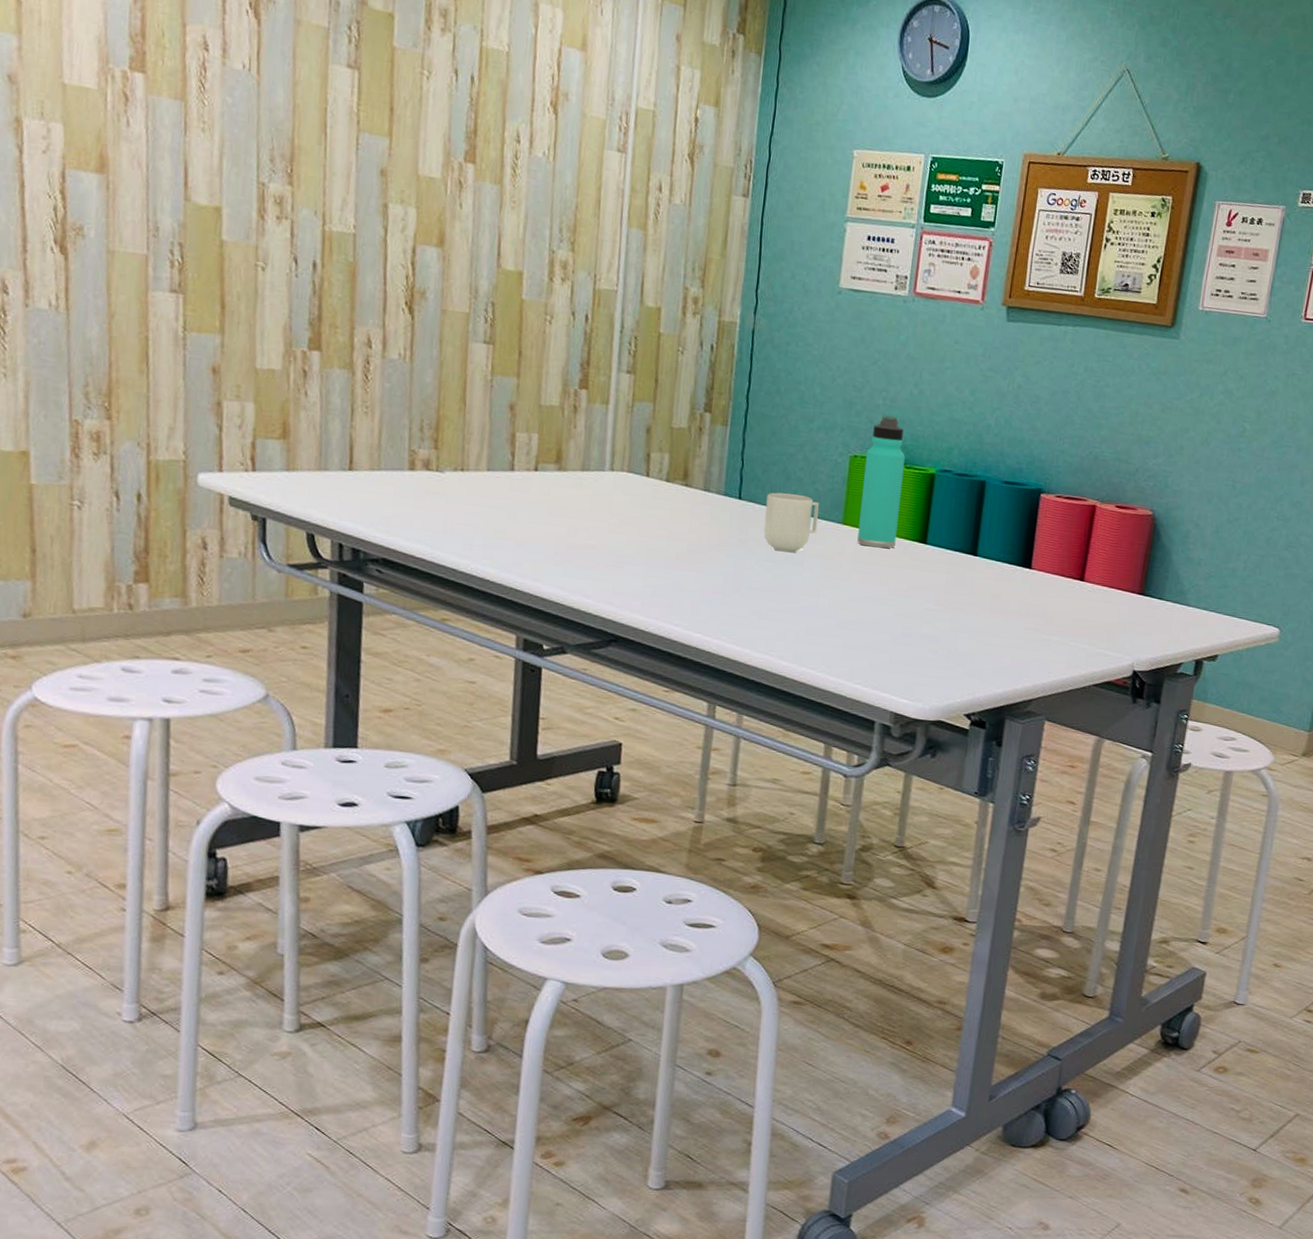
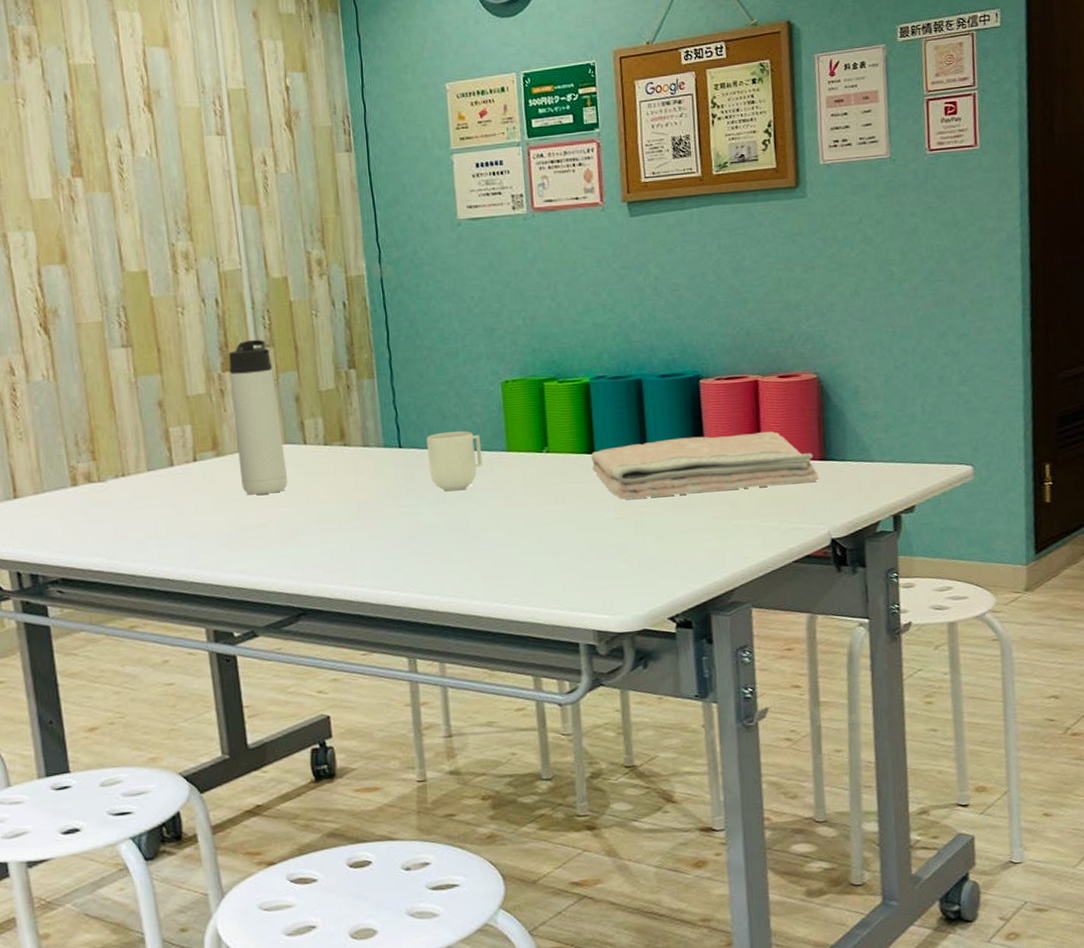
thermos bottle: none [577,362,630,518] -> present [229,339,288,495]
thermos bottle: present [857,415,905,549] -> none [516,334,564,469]
towel: none [921,541,1135,613] -> present [591,431,819,500]

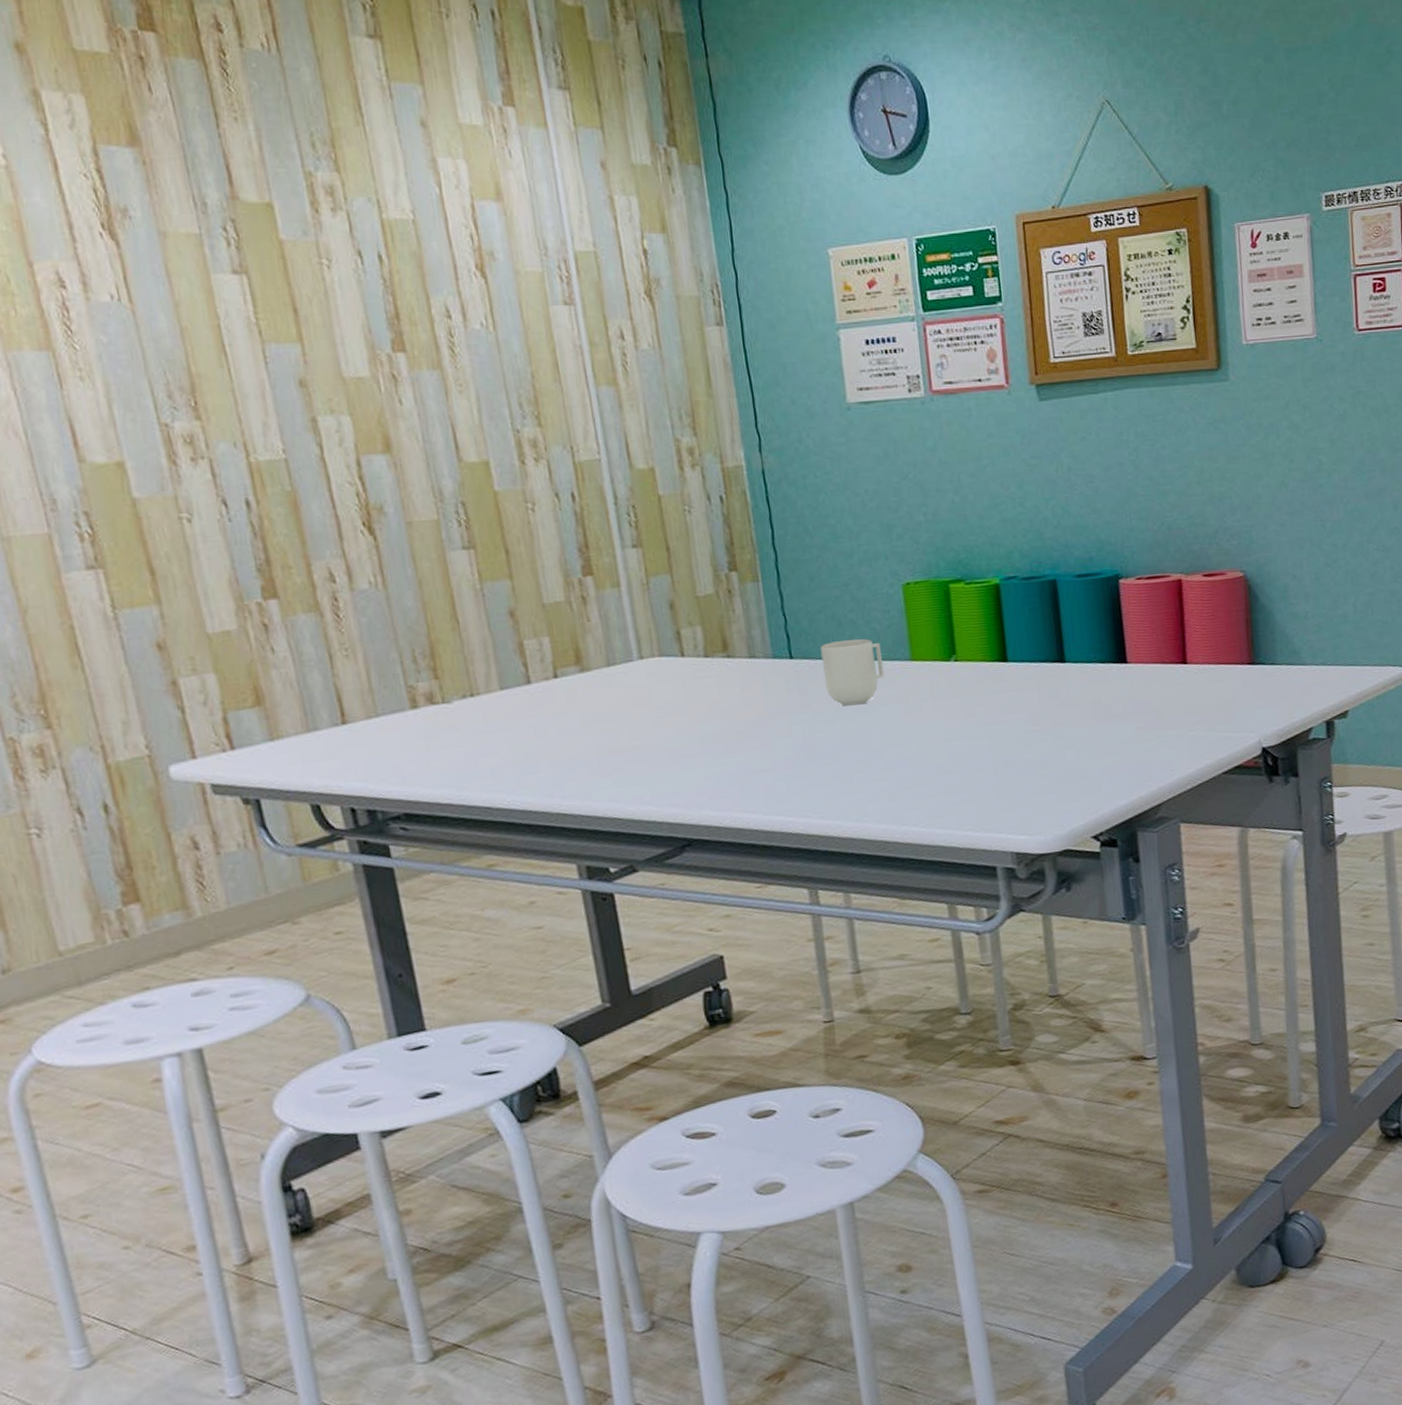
thermos bottle: present [229,339,288,495] -> none [590,538,665,715]
towel: present [591,431,819,500] -> none [1004,634,1248,711]

